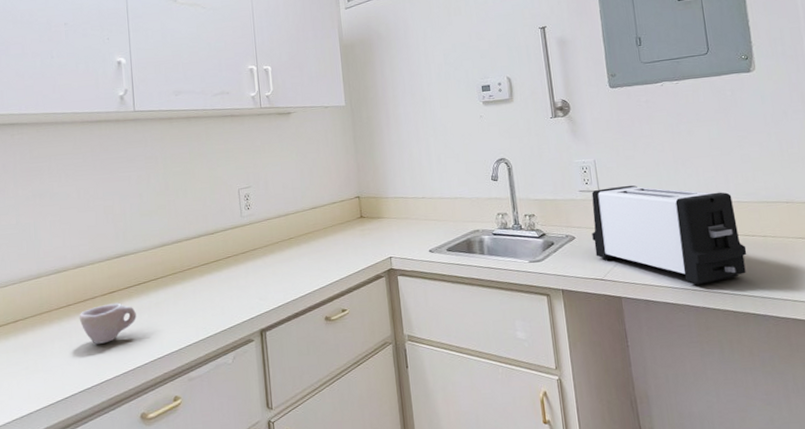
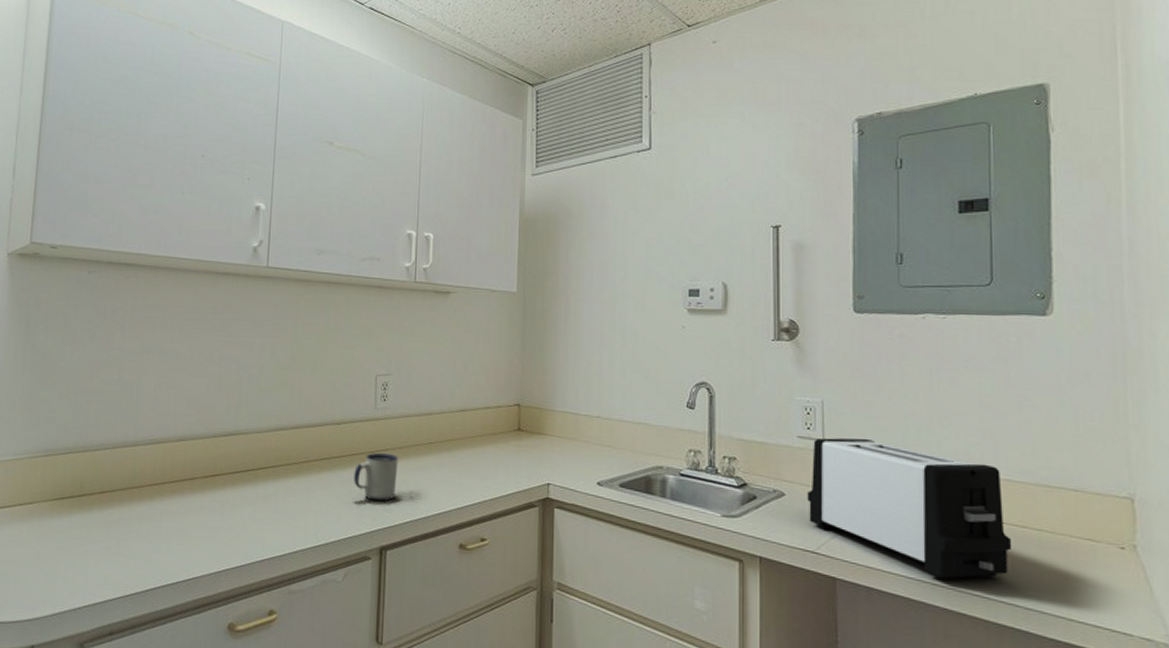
cup: present [79,303,136,344] -> none [173,488,239,534]
mug: none [230,252,267,293] -> present [354,453,398,502]

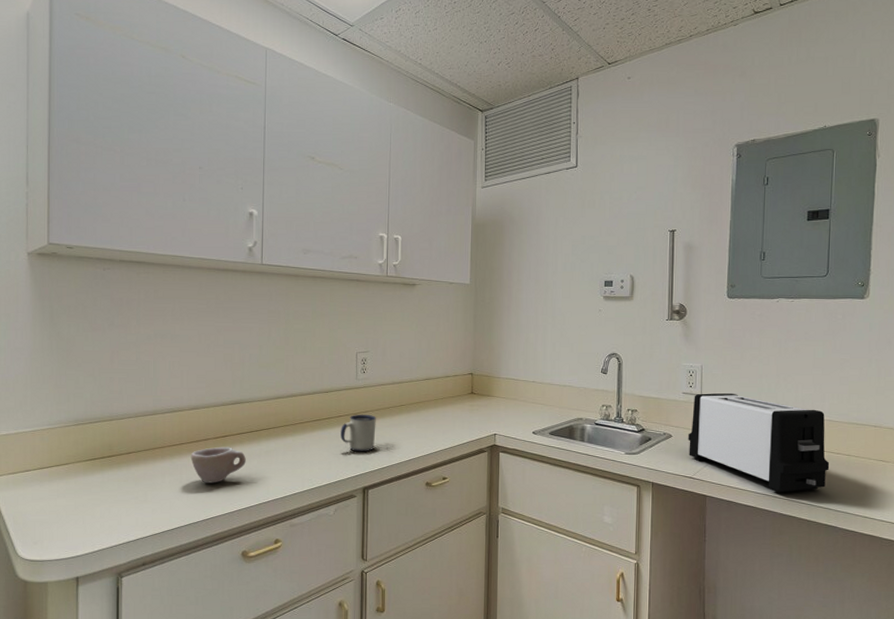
cup: none [173,488,239,534] -> present [190,446,246,483]

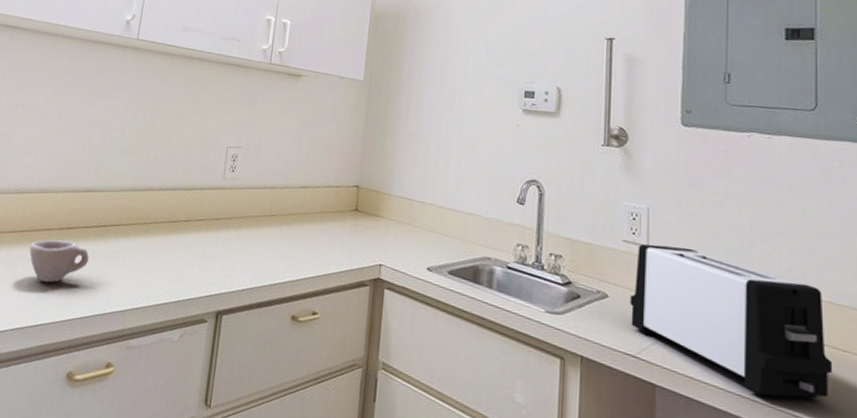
mug: present [341,415,376,452] -> none [197,220,241,268]

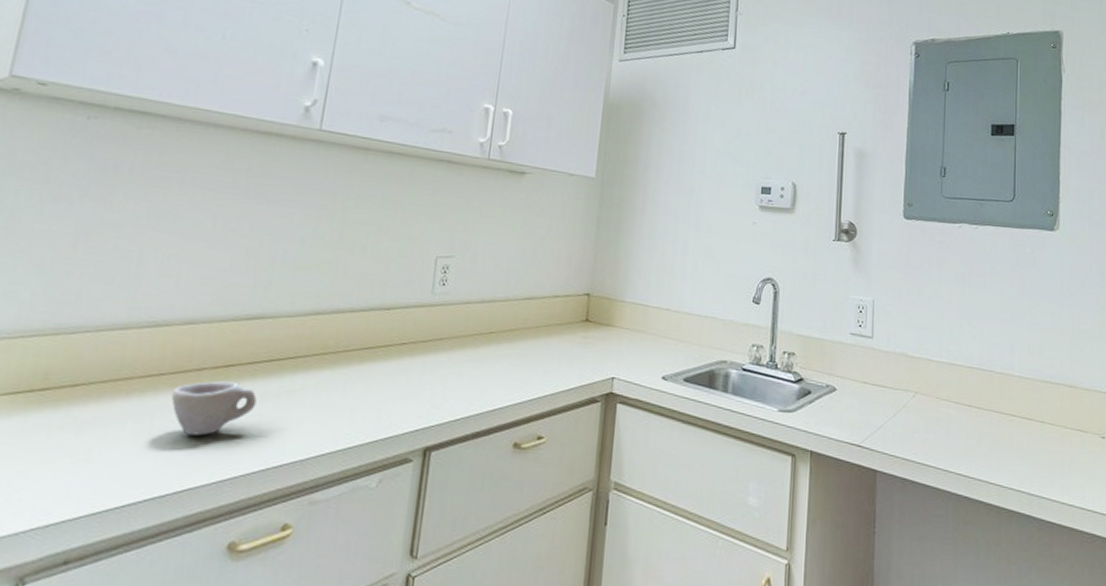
toaster: present [630,244,833,399] -> none [856,335,1021,469]

